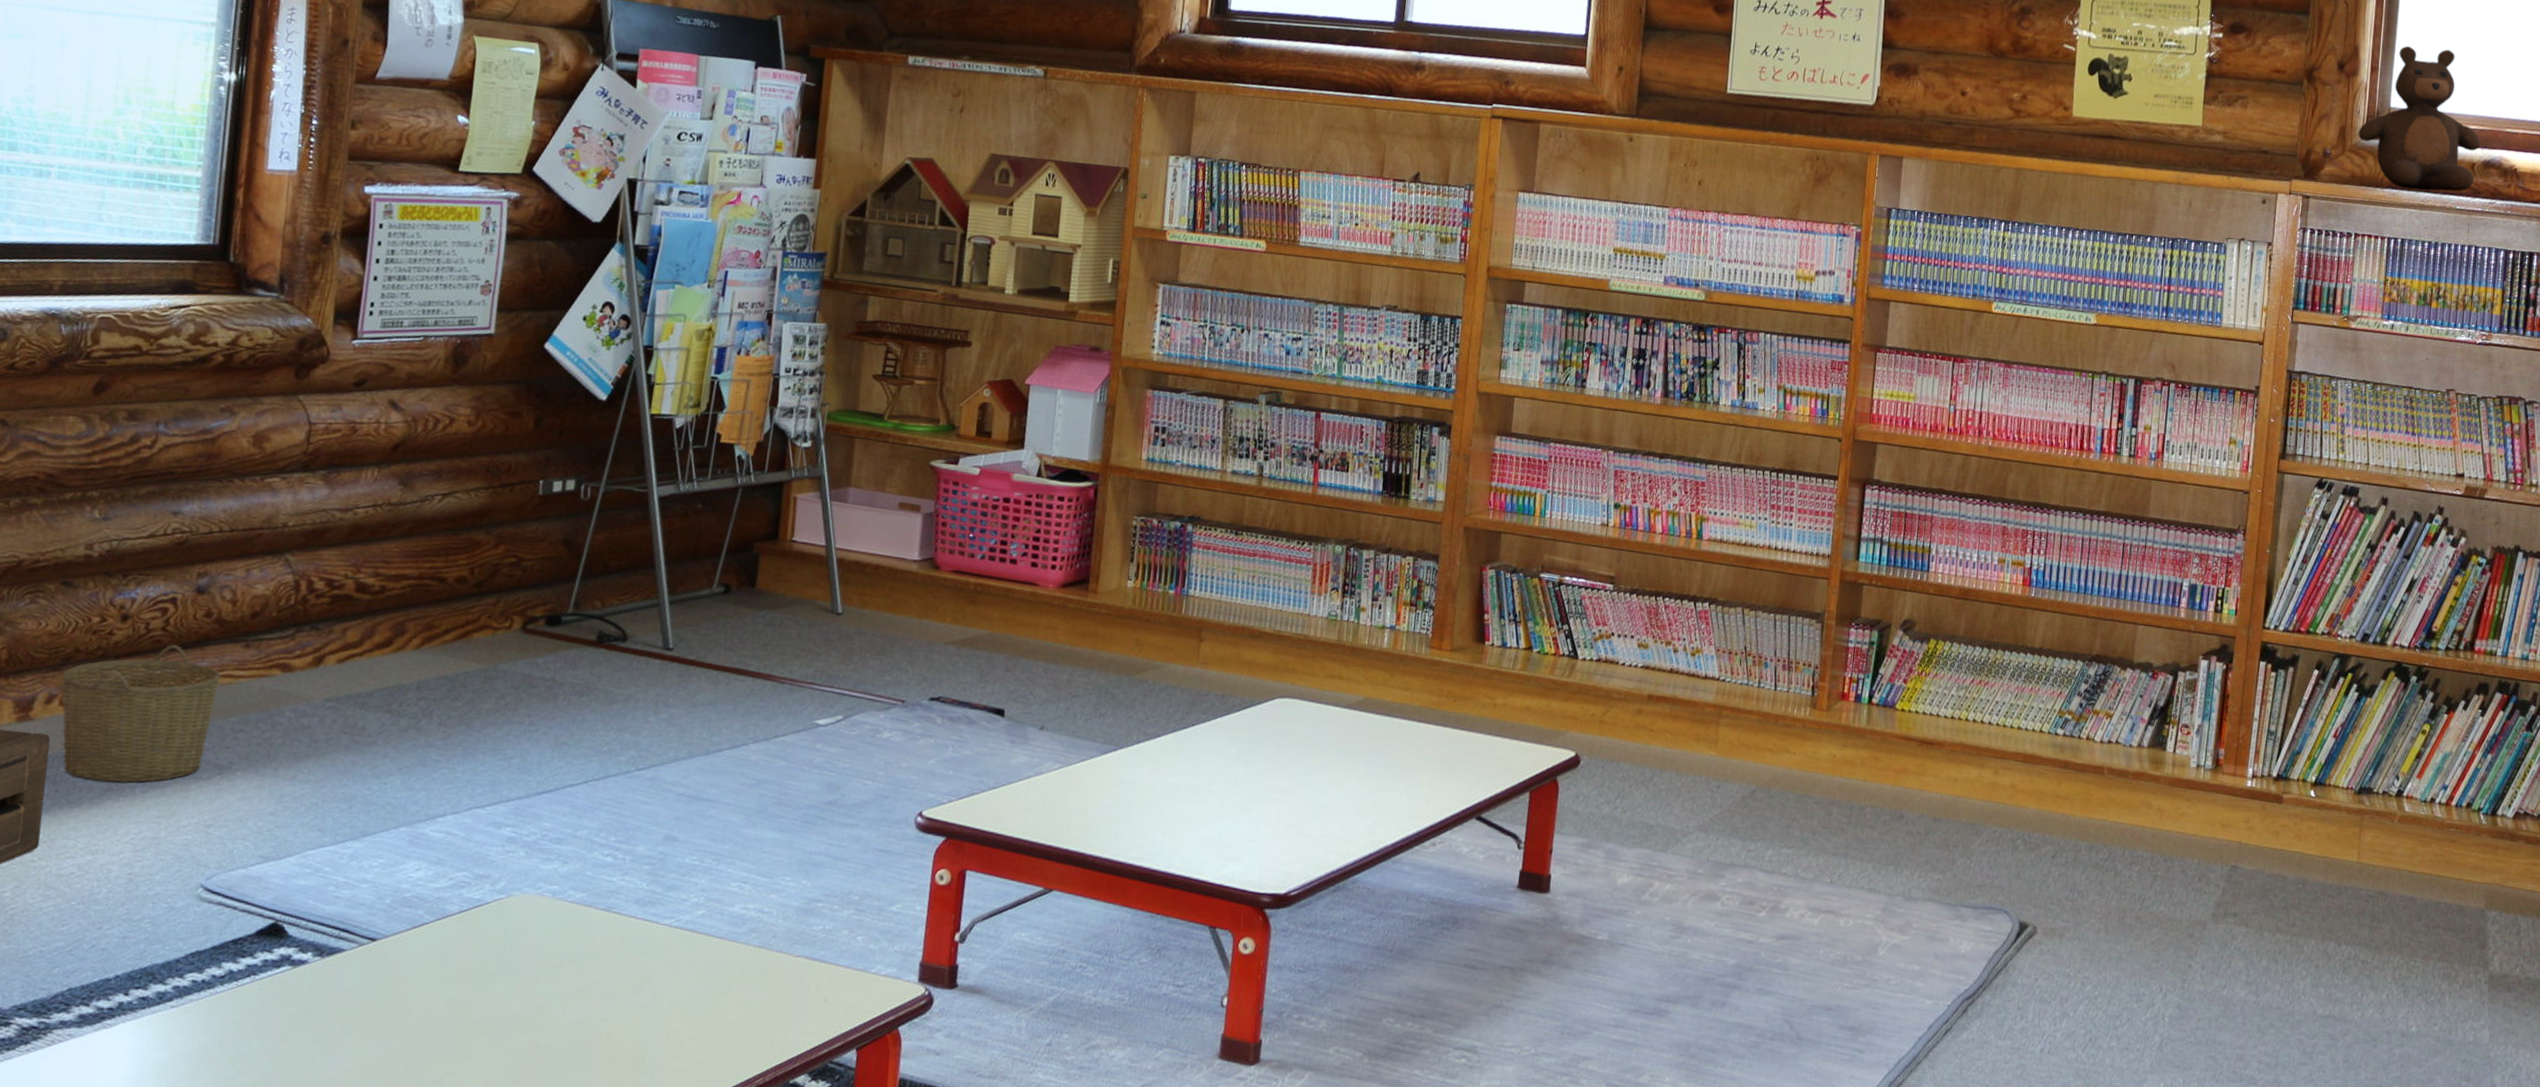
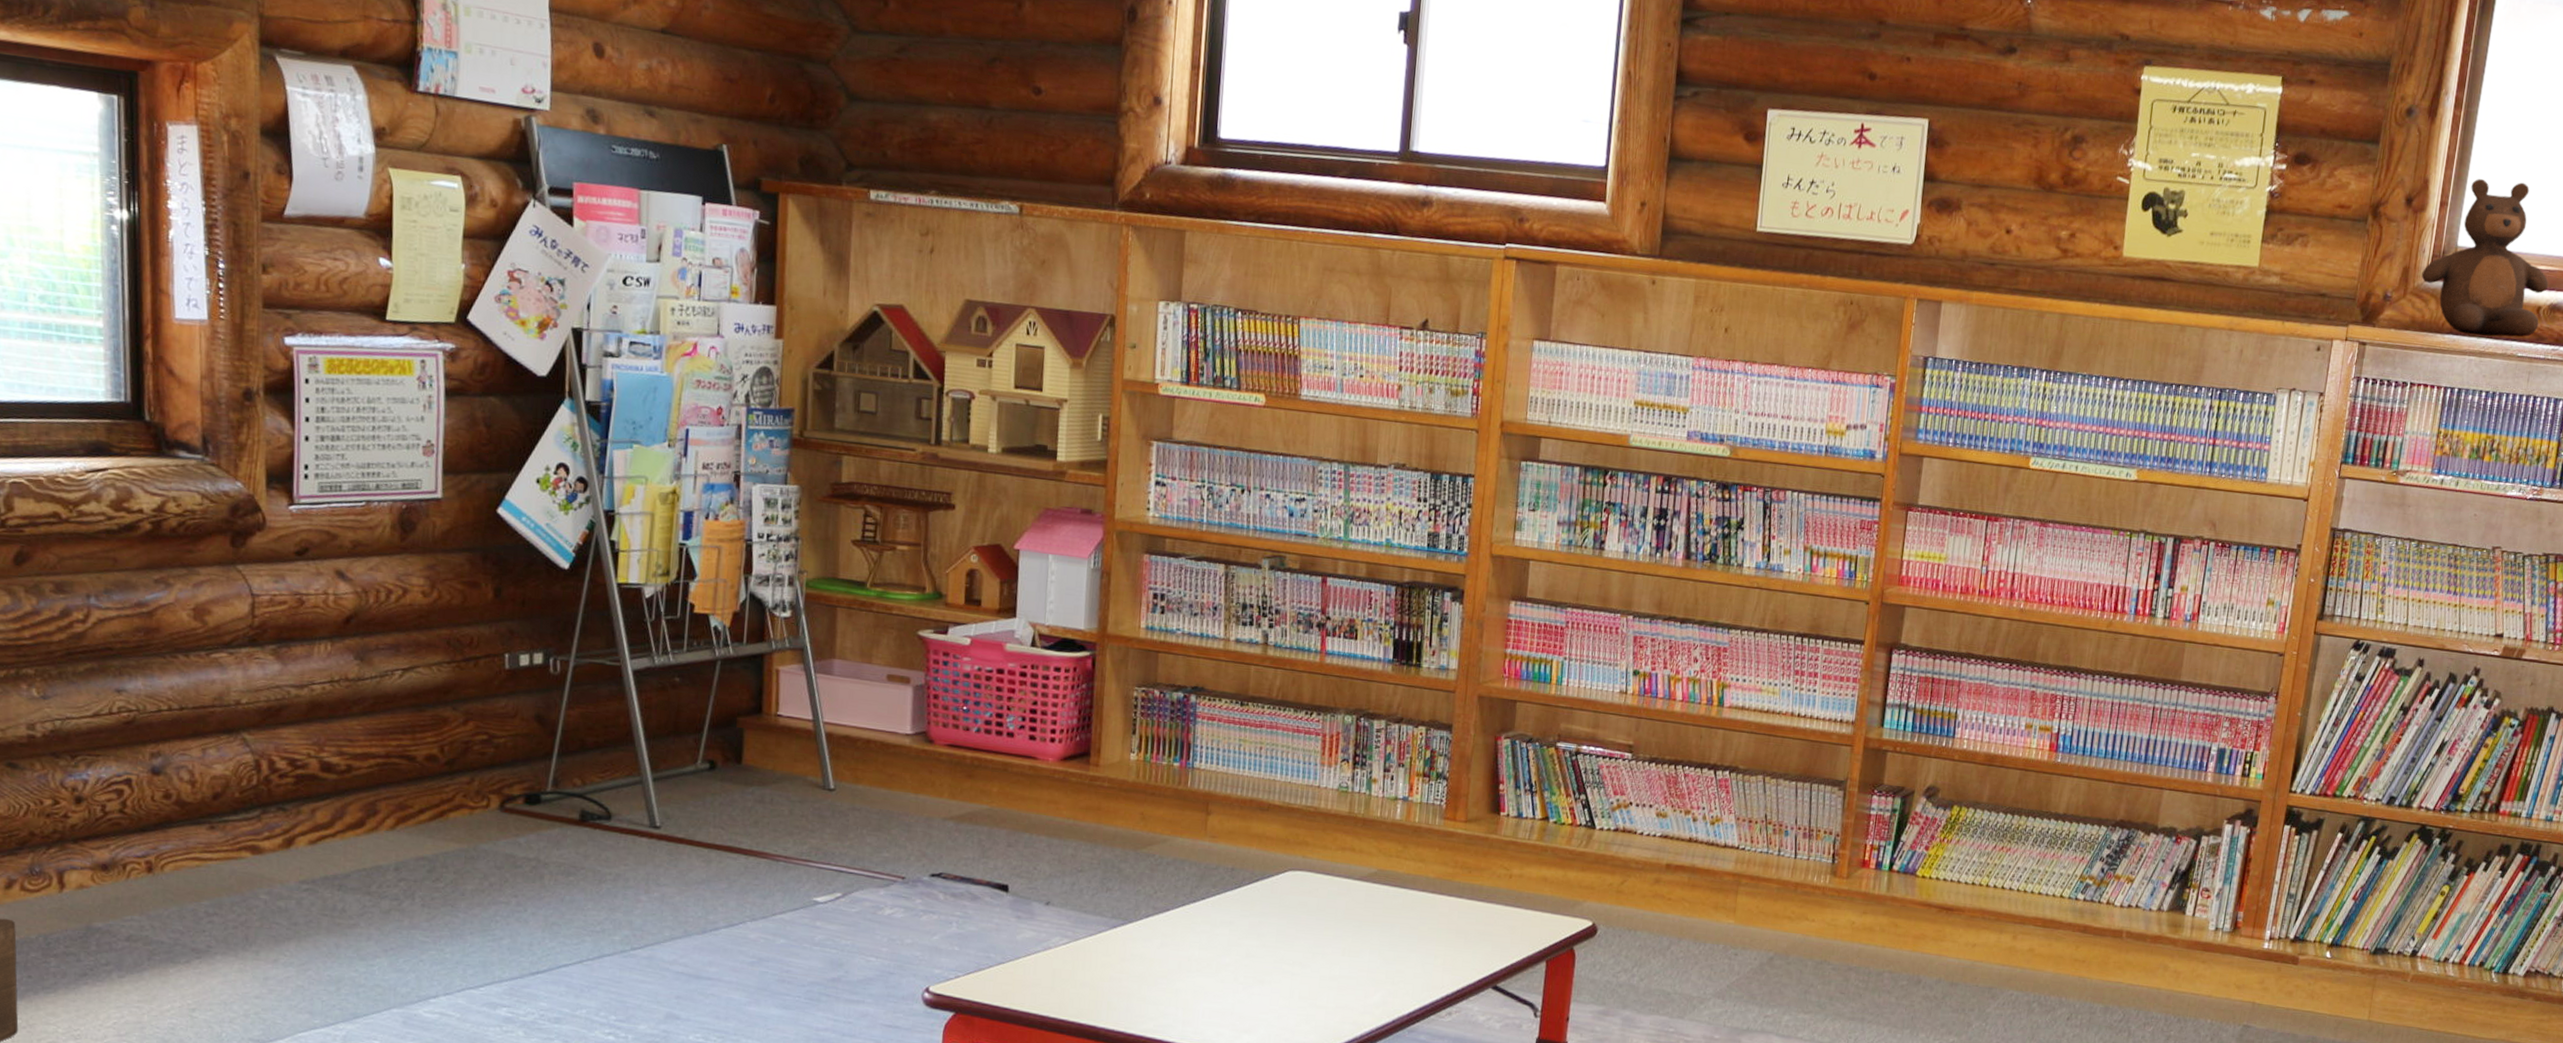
basket: present [61,644,222,783] -> none [19,827,188,968]

